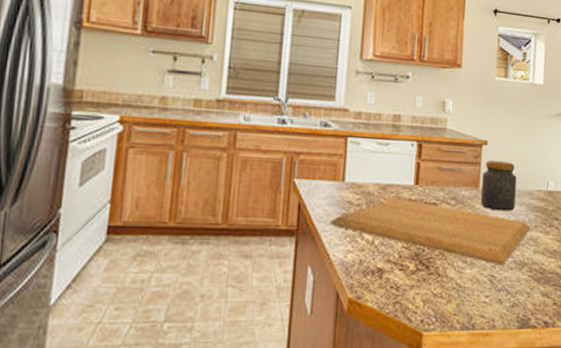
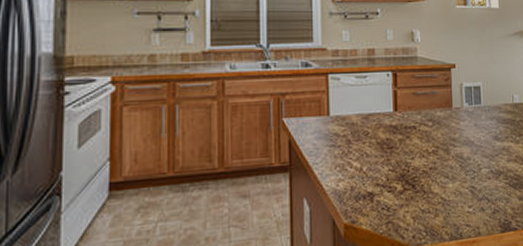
chopping board: present [329,198,531,266] -> none [319,125,502,177]
jar: present [480,160,517,211] -> none [453,81,486,127]

